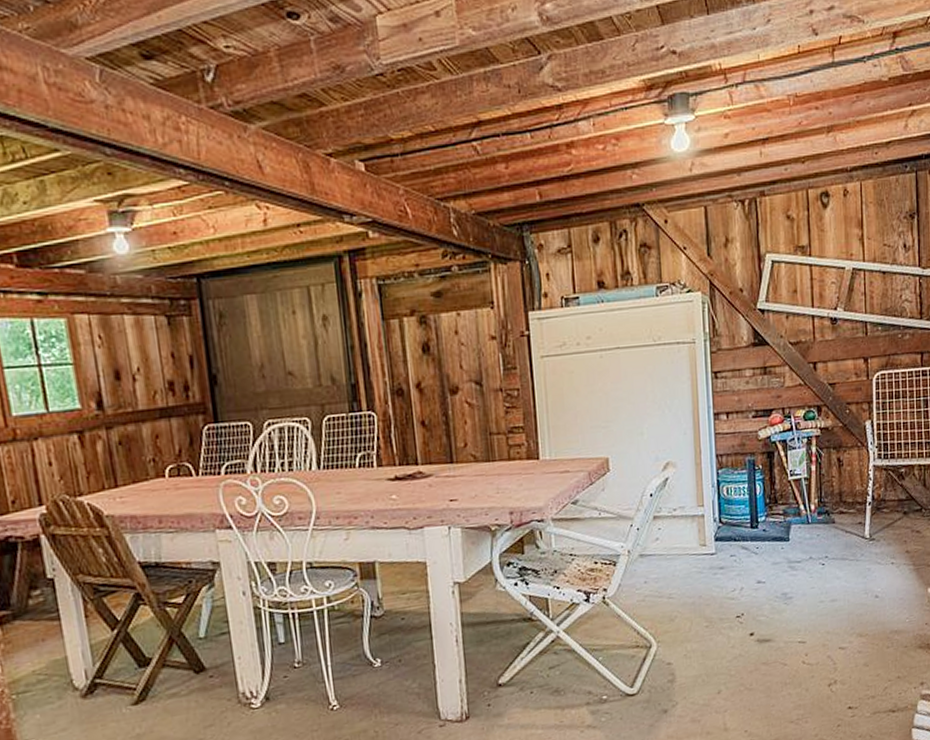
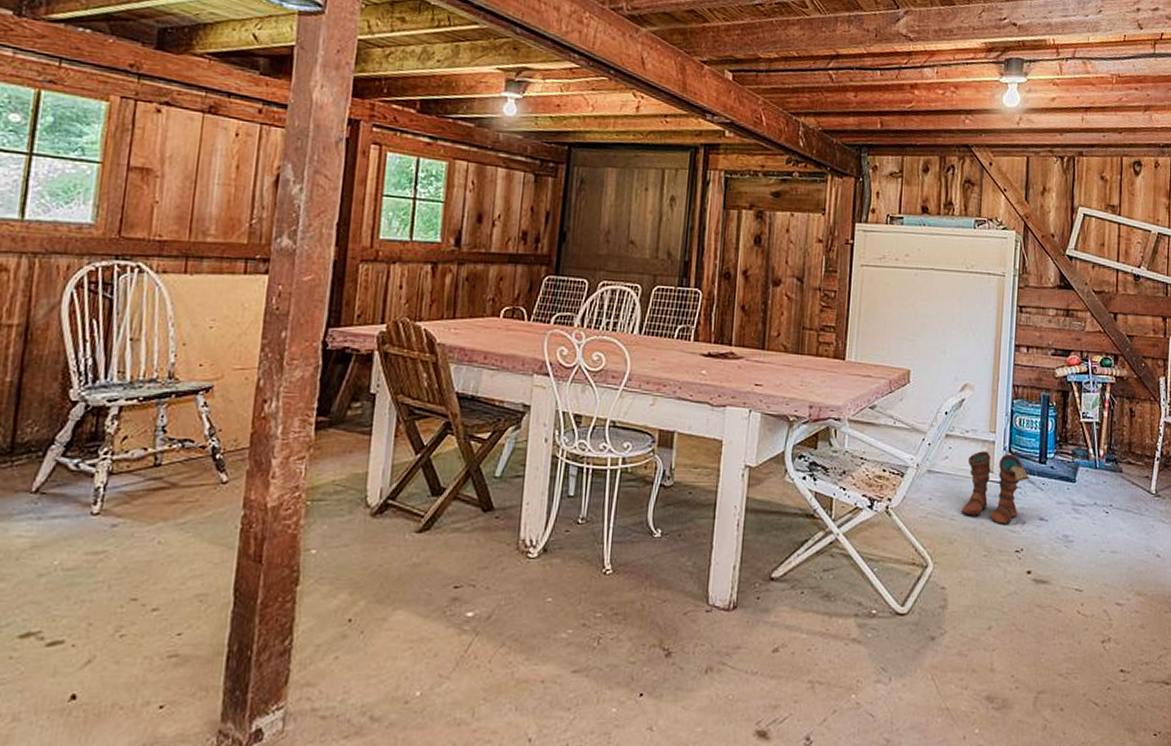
boots: none [678,524,744,595] -> present [961,451,1030,526]

